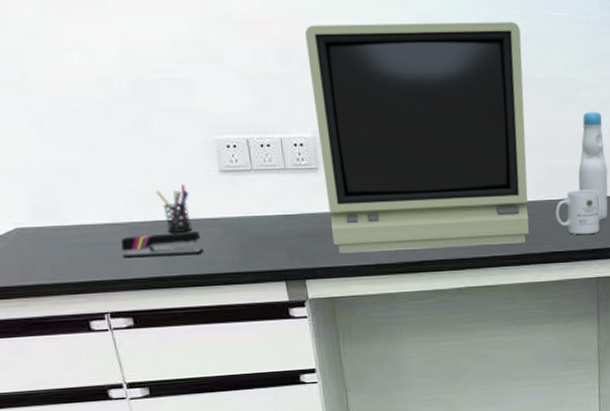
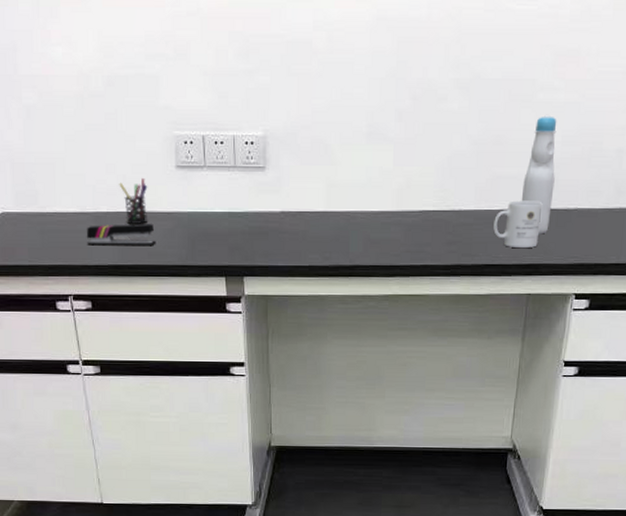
monitor: present [305,22,529,253] -> none [266,16,482,254]

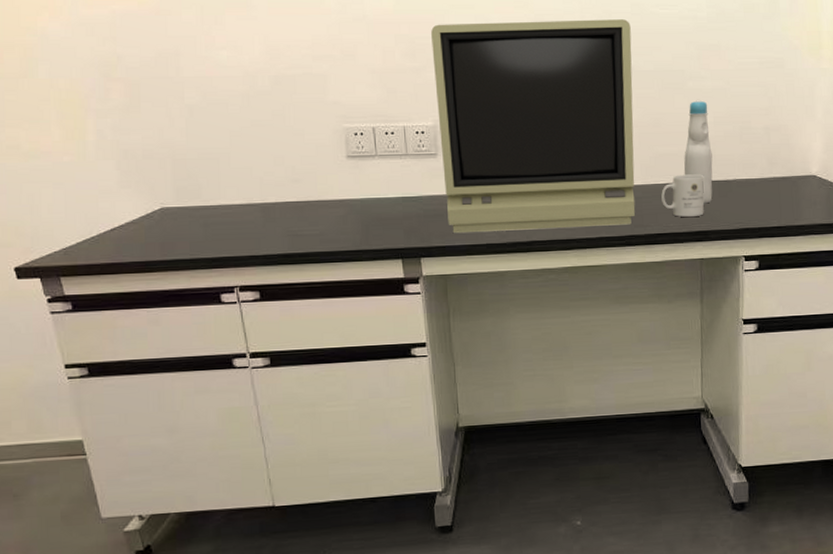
stapler: present [86,224,156,246] -> none [253,212,328,236]
pen holder: present [119,177,148,224] -> none [288,168,318,213]
monitor: none [266,16,482,254] -> present [431,19,636,233]

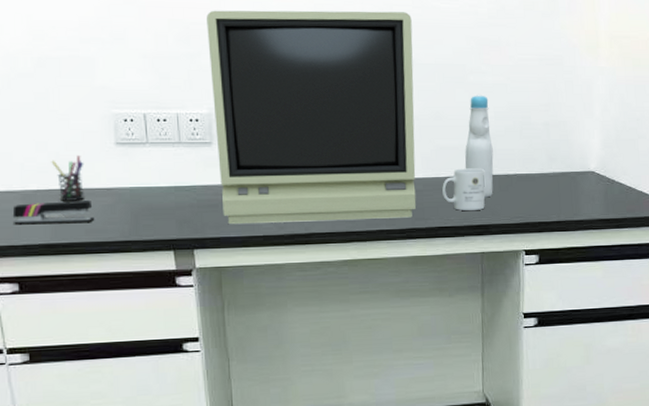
stapler: none [253,212,328,236] -> present [12,201,95,225]
pen holder: none [288,168,318,213] -> present [51,154,84,201]

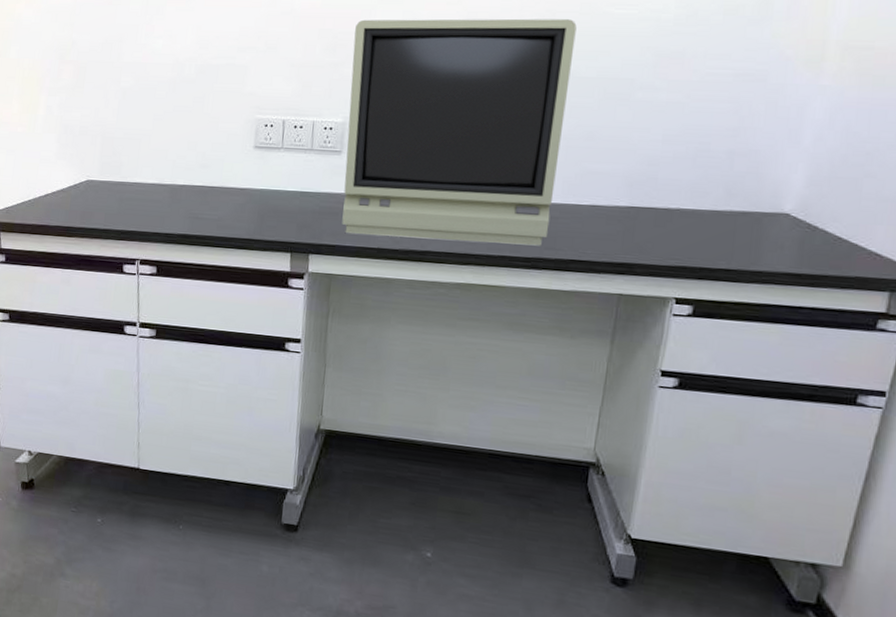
stapler: present [12,201,95,225] -> none [160,196,227,218]
pen holder: present [51,154,84,201] -> none [198,155,225,198]
mug: present [442,168,485,210] -> none [581,197,639,246]
bottle: present [464,94,494,198] -> none [614,113,658,233]

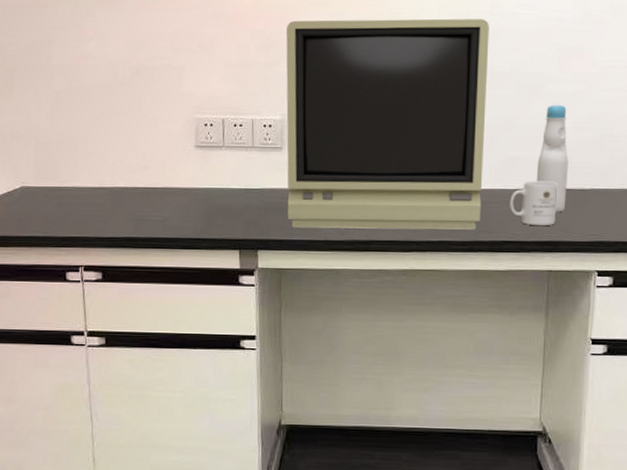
mug: none [581,197,639,246] -> present [510,181,558,225]
bottle: none [614,113,658,233] -> present [536,103,568,213]

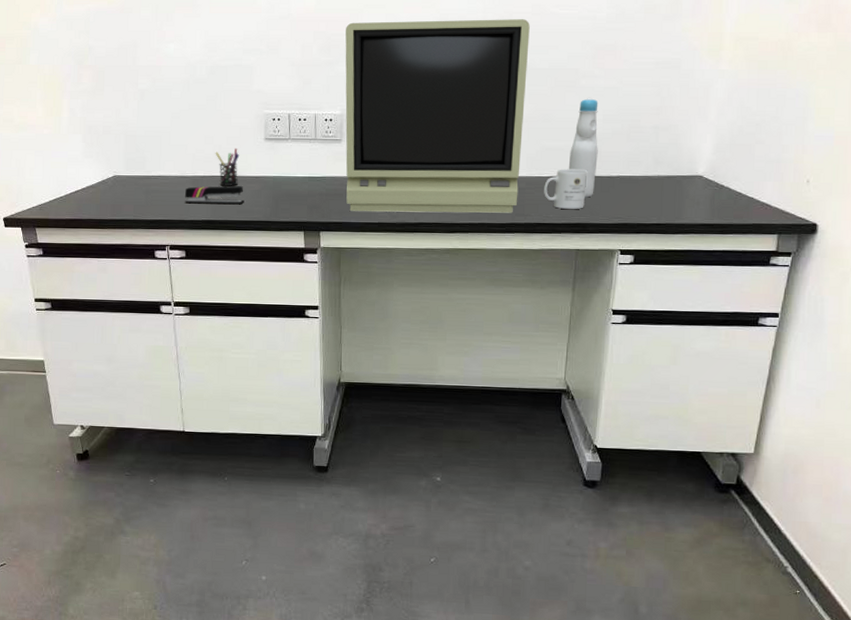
stapler: none [102,198,172,219] -> present [184,186,245,204]
pen holder: none [138,156,167,199] -> present [215,147,240,186]

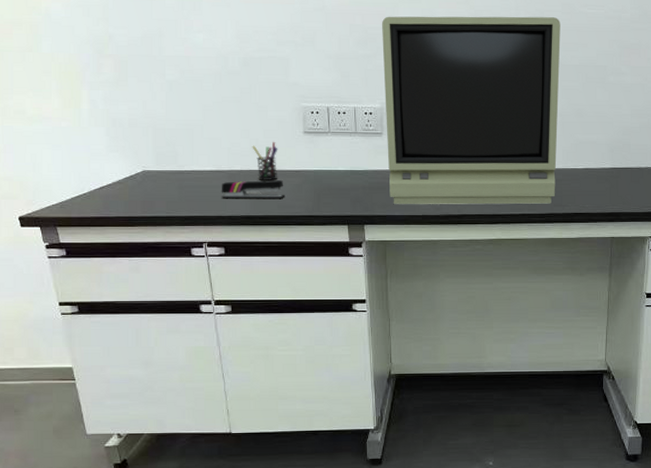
mug: present [544,169,588,209] -> none [579,161,619,199]
bottle: present [568,97,598,198] -> none [601,93,628,188]

